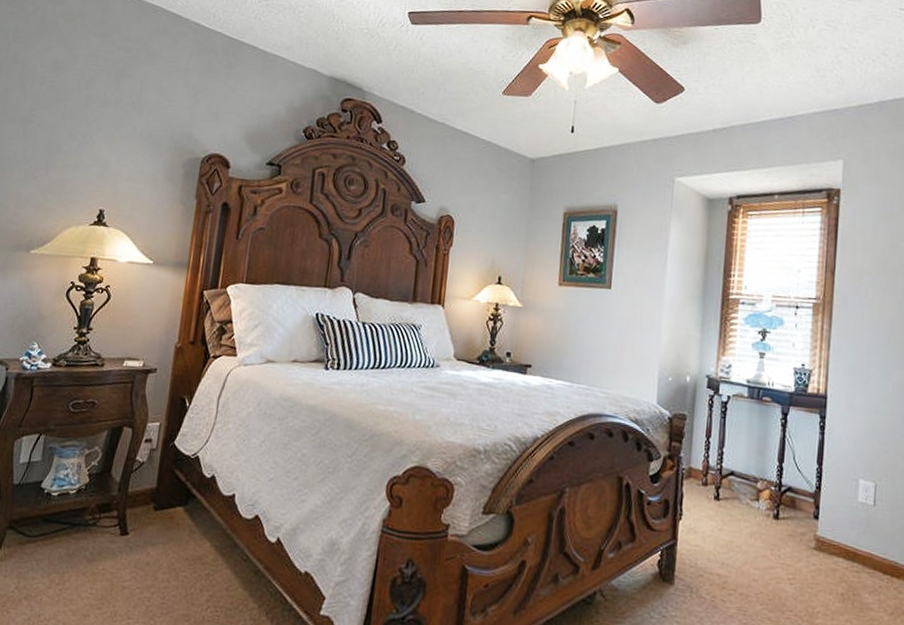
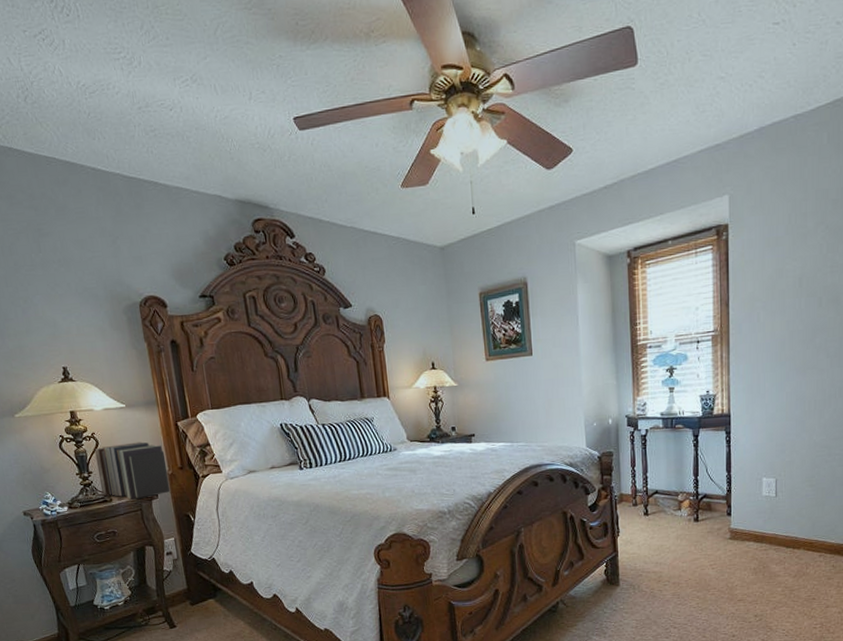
books: none [96,302,180,370] -> present [94,442,171,500]

